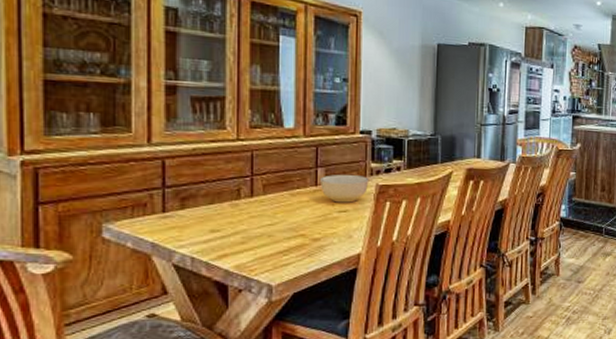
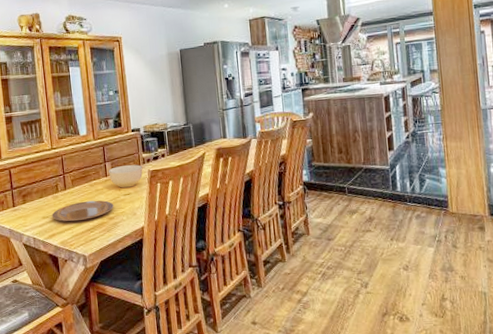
plate: none [226,214,323,240] -> present [52,200,114,222]

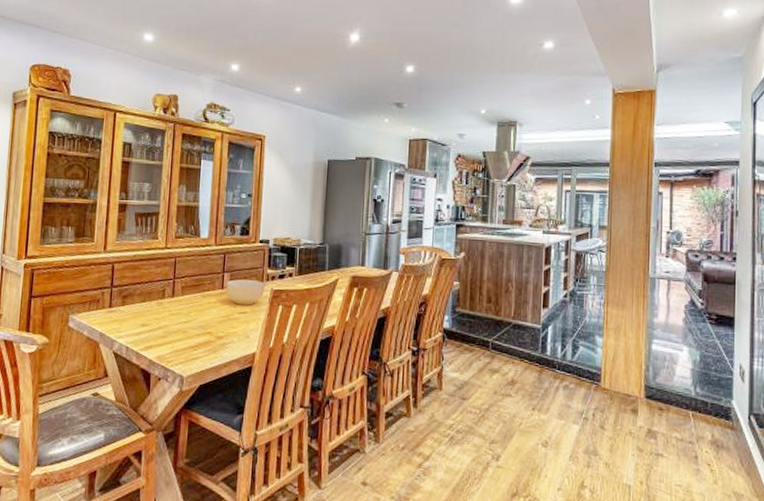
plate: present [52,200,114,222] -> none [152,313,226,335]

